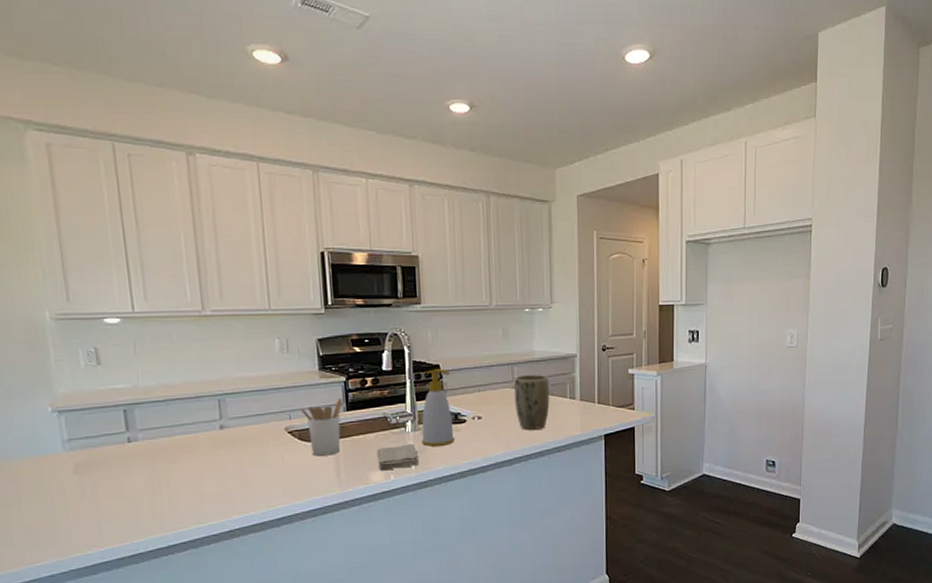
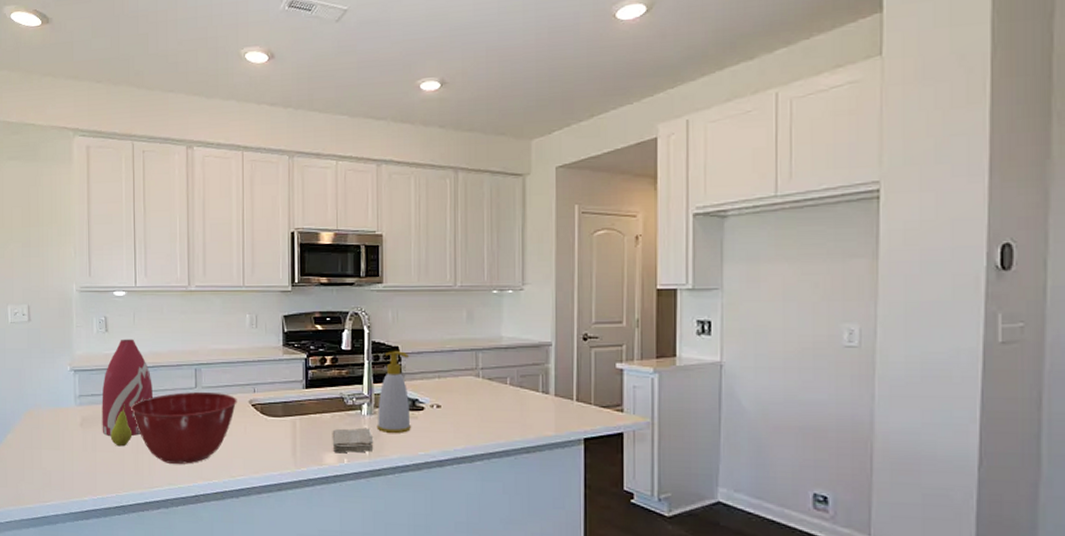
bottle: none [100,371,168,481] -> present [102,339,153,436]
fruit: none [115,444,146,491] -> present [110,404,133,447]
mixing bowl: none [140,422,271,502] -> present [131,391,237,464]
utensil holder: present [299,398,343,456] -> none [263,375,303,432]
plant pot: present [514,374,550,430] -> none [478,362,518,425]

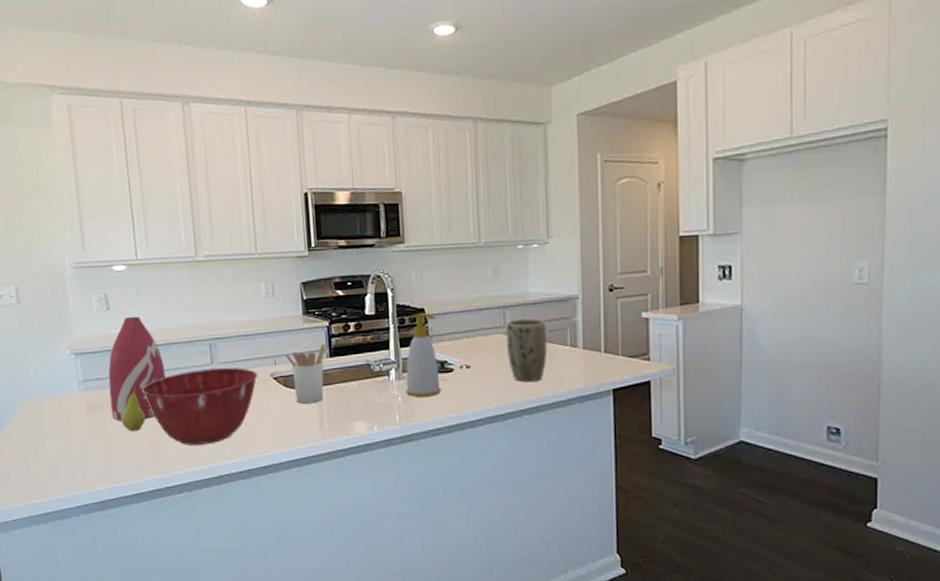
utensil holder: none [263,375,303,432] -> present [284,344,326,404]
washcloth: present [332,427,374,453] -> none [360,393,404,422]
plant pot: none [478,362,518,425] -> present [506,318,548,382]

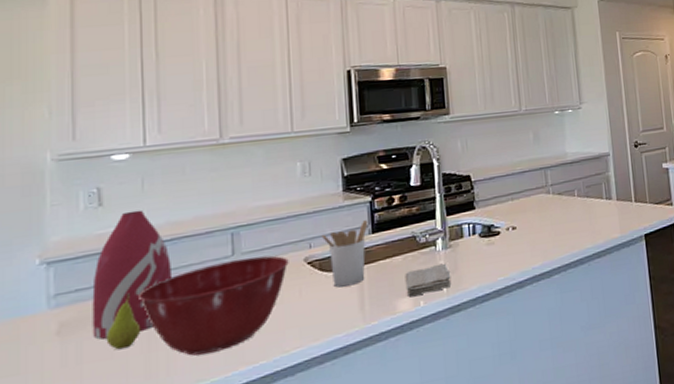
washcloth: none [360,393,404,422] -> present [405,263,451,298]
soap bottle: present [405,313,441,397] -> none [453,179,489,265]
plant pot: present [506,318,548,382] -> none [548,176,586,237]

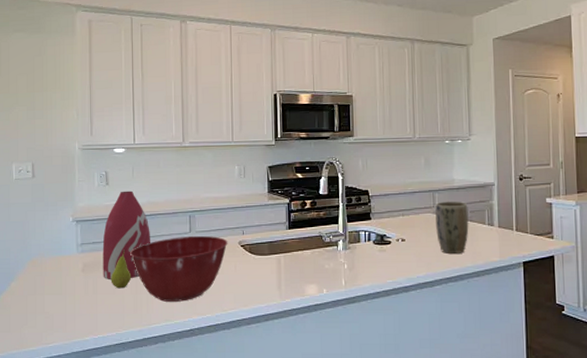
utensil holder: present [321,220,368,288] -> none [251,218,286,268]
washcloth: present [405,263,451,298] -> none [312,261,349,285]
plant pot: none [548,176,586,237] -> present [435,201,469,254]

